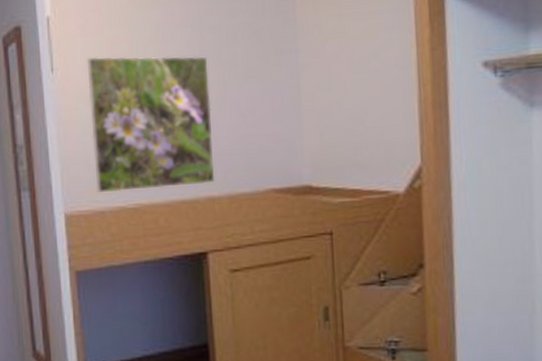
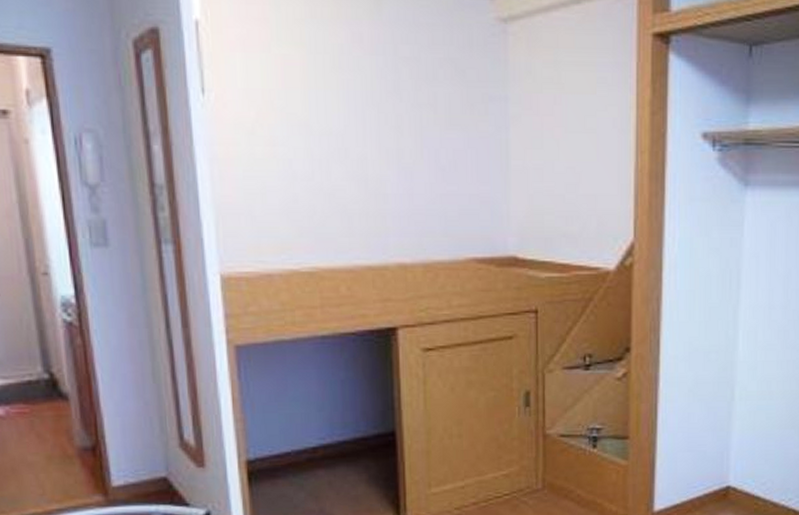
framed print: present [87,56,215,193] -> none [249,79,408,252]

